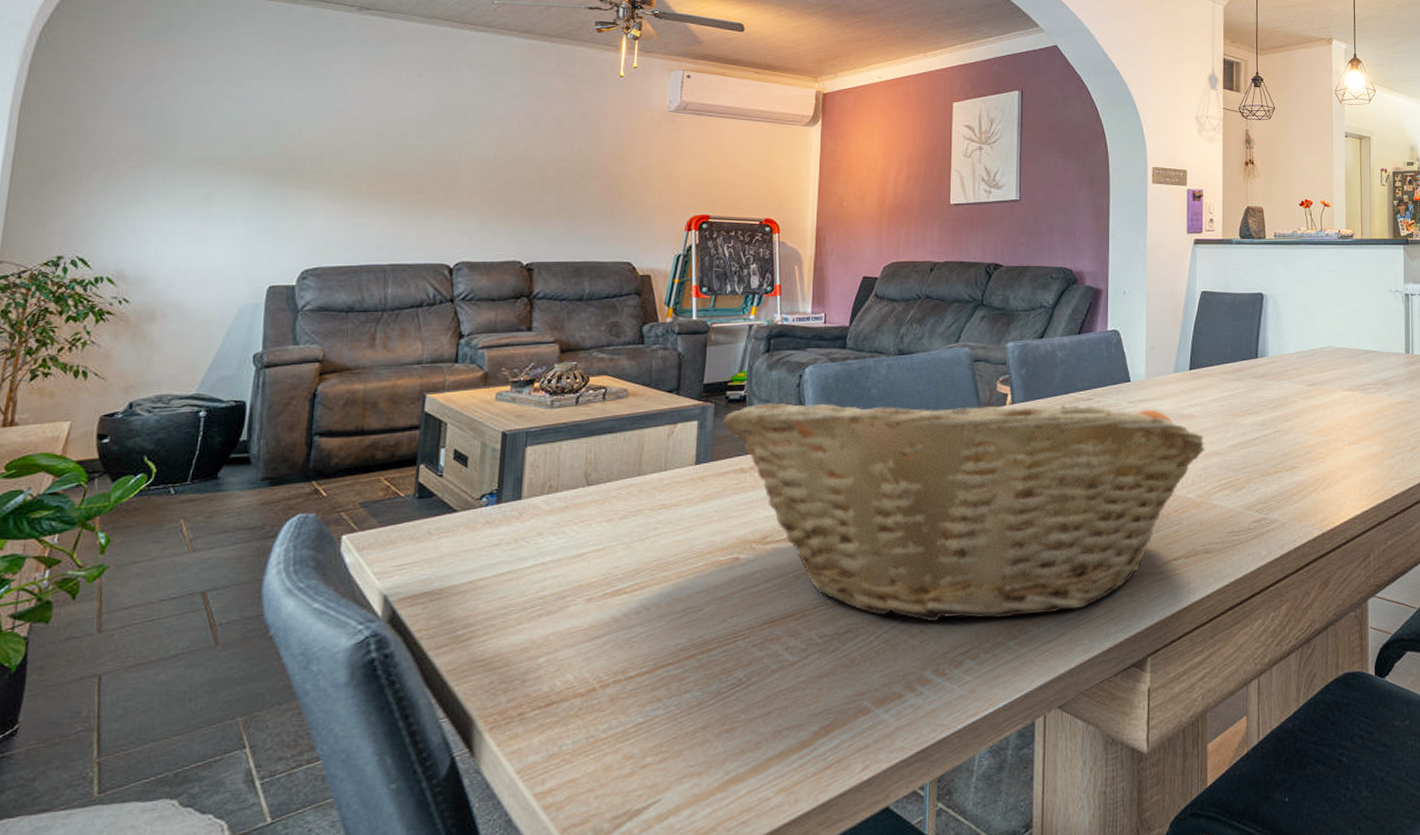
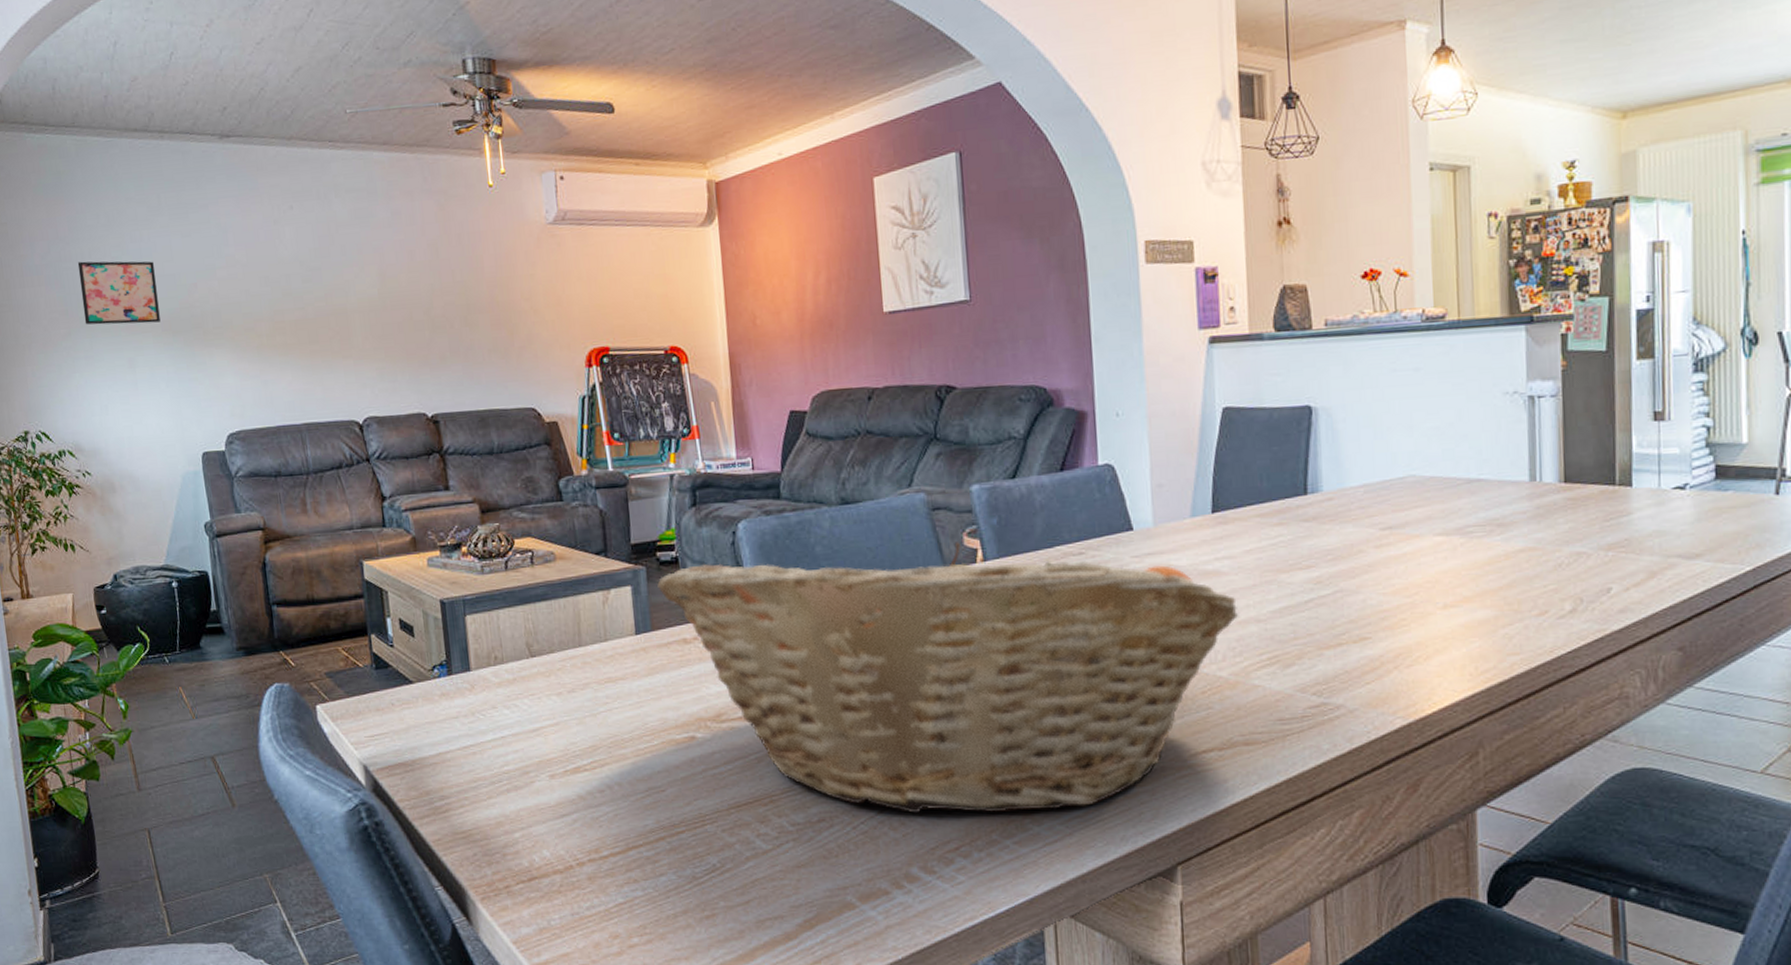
wall art: none [162,101,258,163] -> present [77,261,161,325]

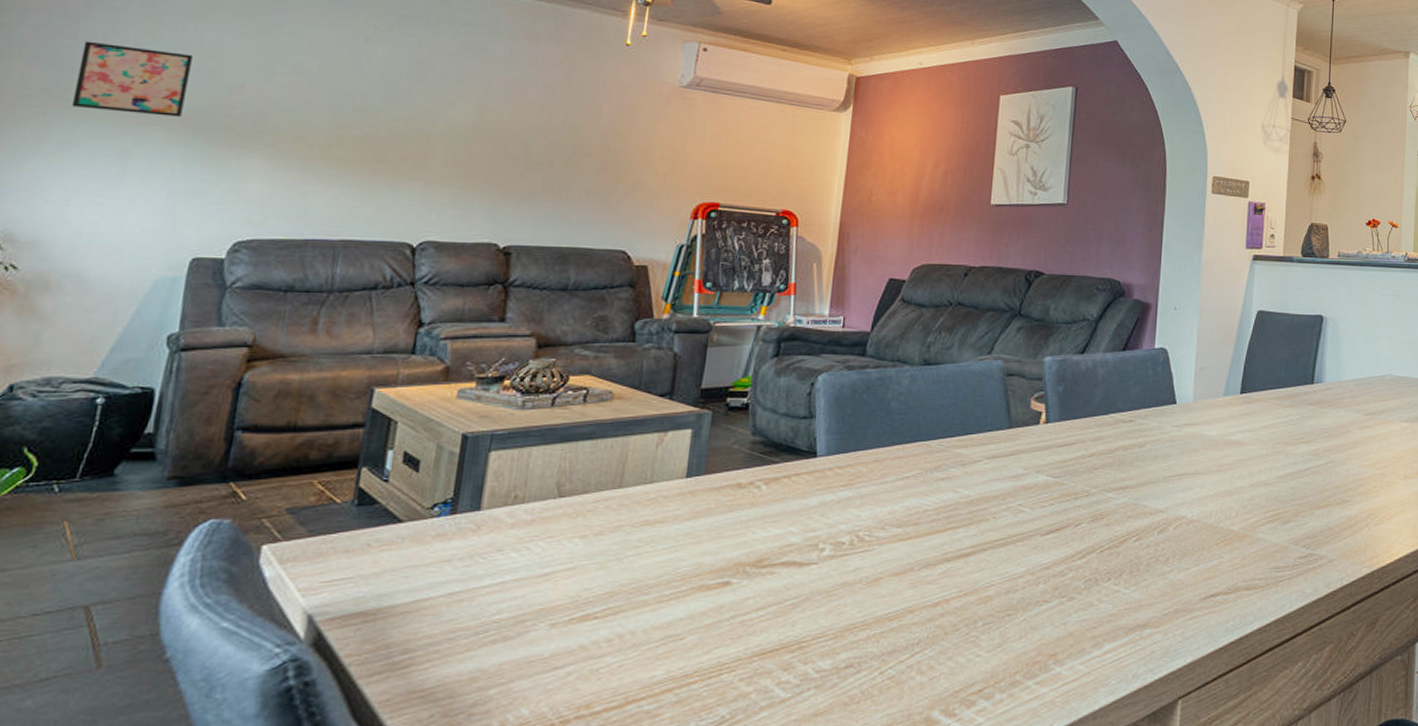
fruit basket: present [657,542,1239,814] -> none [721,405,1253,657]

